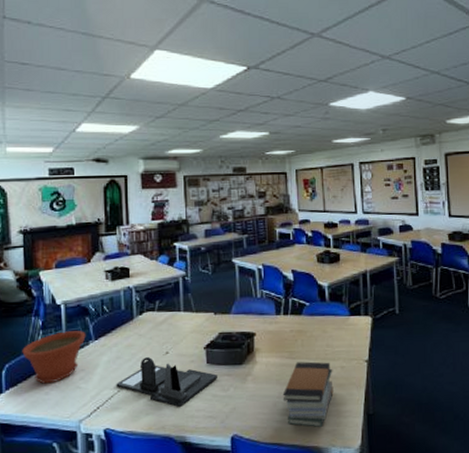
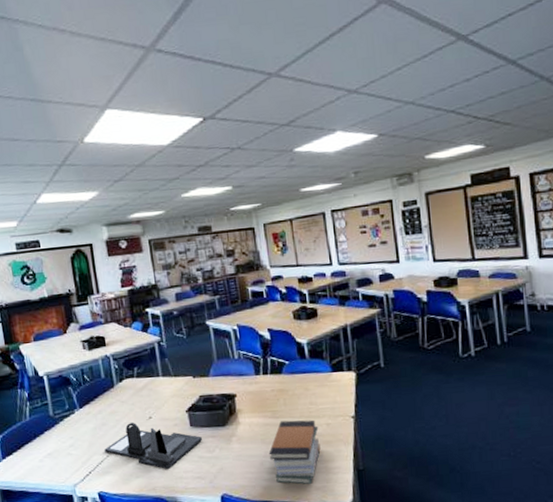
plant pot: present [22,331,86,384] -> none [13,400,71,452]

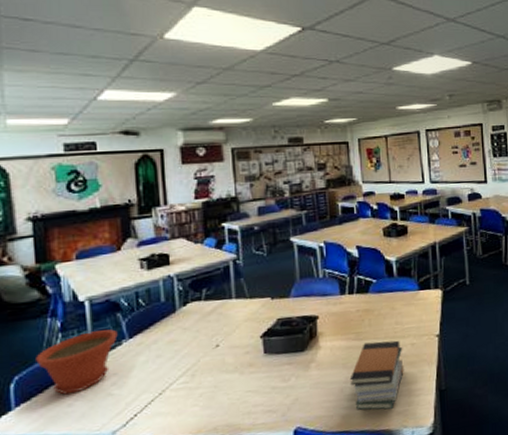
plant pot: none [13,400,71,452] -> present [36,329,118,395]
desk organizer: present [104,423,202,470] -> none [157,352,277,405]

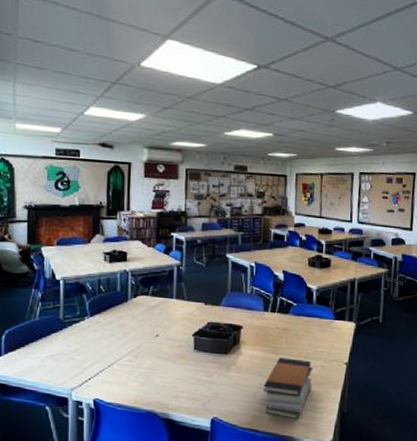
plant pot: present [36,329,118,395] -> none [21,305,82,352]

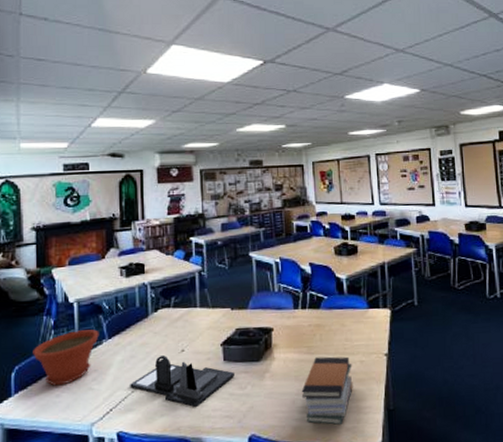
plant pot: none [21,305,82,352] -> present [33,329,99,386]
desk organizer: none [107,338,203,388] -> present [130,356,234,408]

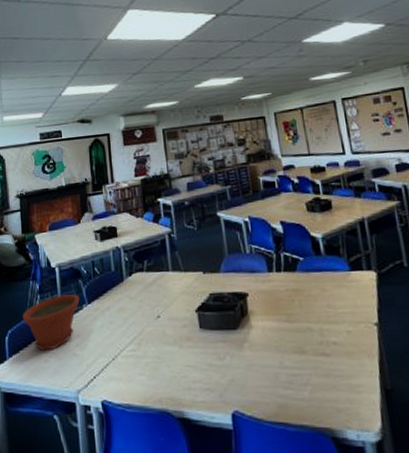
desk organizer: present [130,356,234,408] -> none [111,322,212,379]
book stack: present [301,356,353,426] -> none [284,325,342,406]

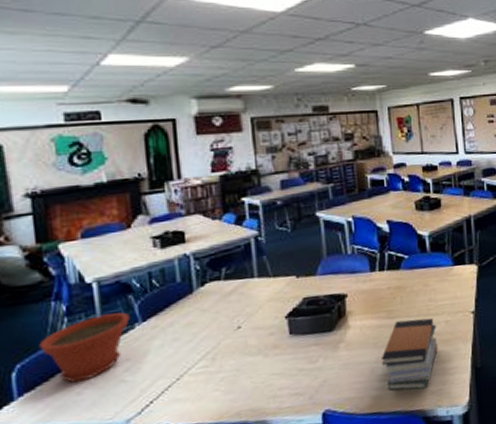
book stack: none [284,325,342,406] -> present [381,317,438,391]

